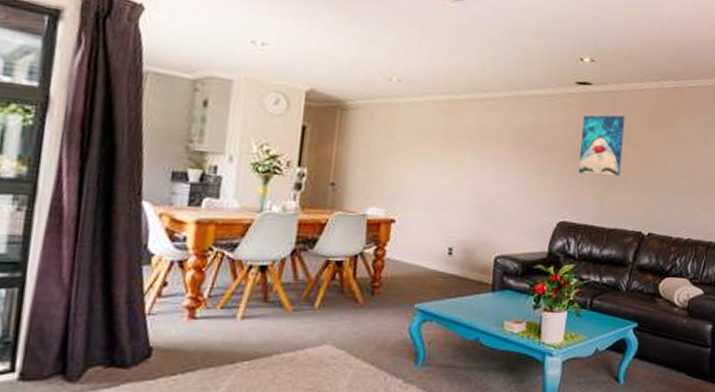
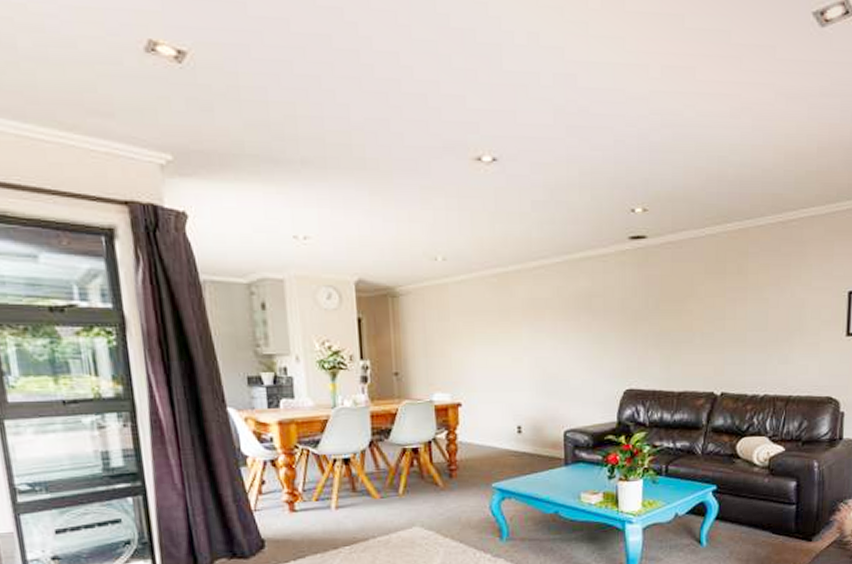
wall art: present [578,115,625,177] -> none [640,268,686,337]

